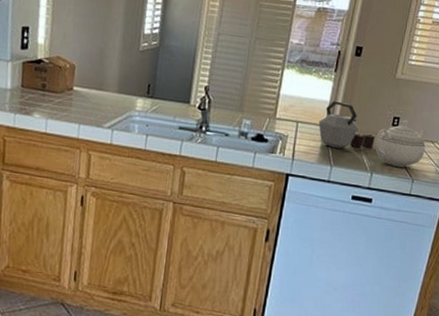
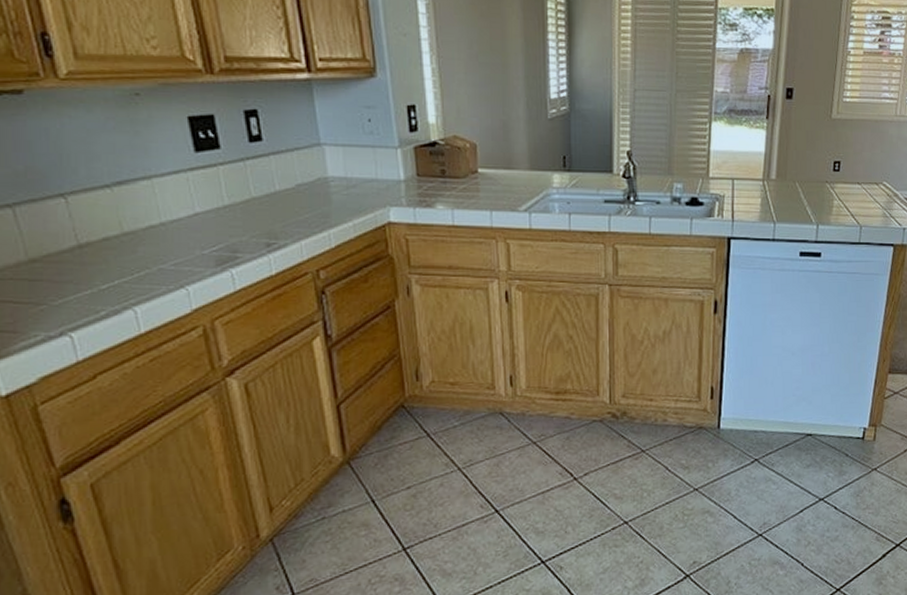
kettle: present [318,100,375,149] -> none [755,151,817,202]
teapot: present [375,120,425,168] -> none [818,163,870,215]

